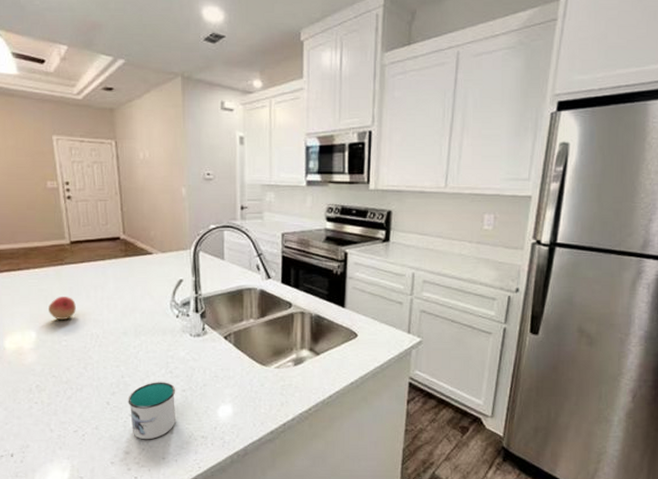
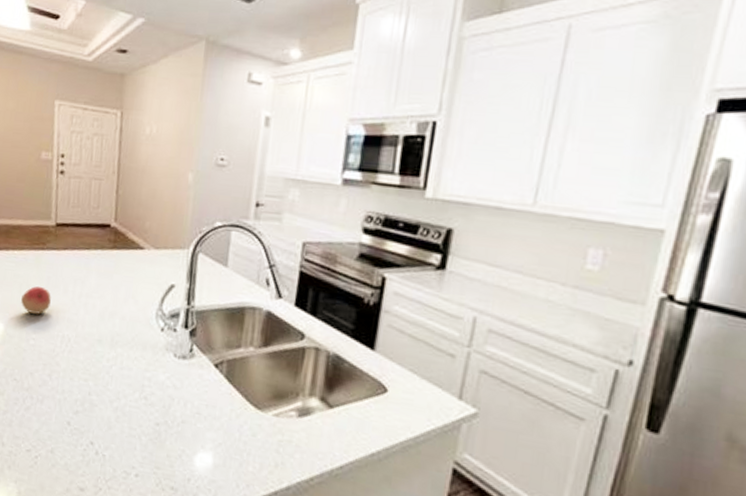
mug: present [128,382,176,440] -> none [90,406,149,479]

